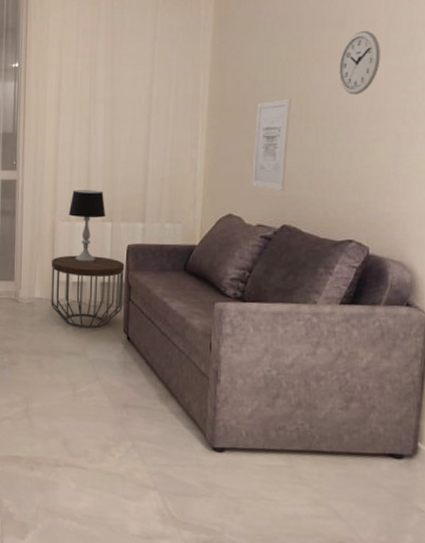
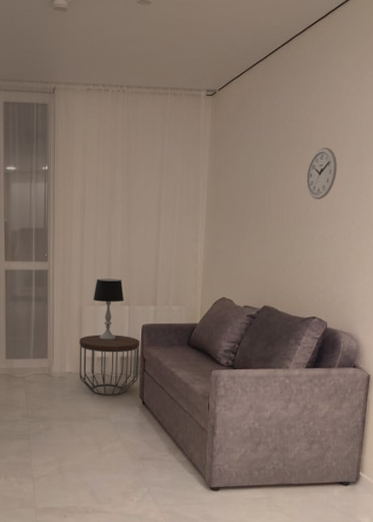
wall art: present [252,99,291,190] -> none [241,202,271,277]

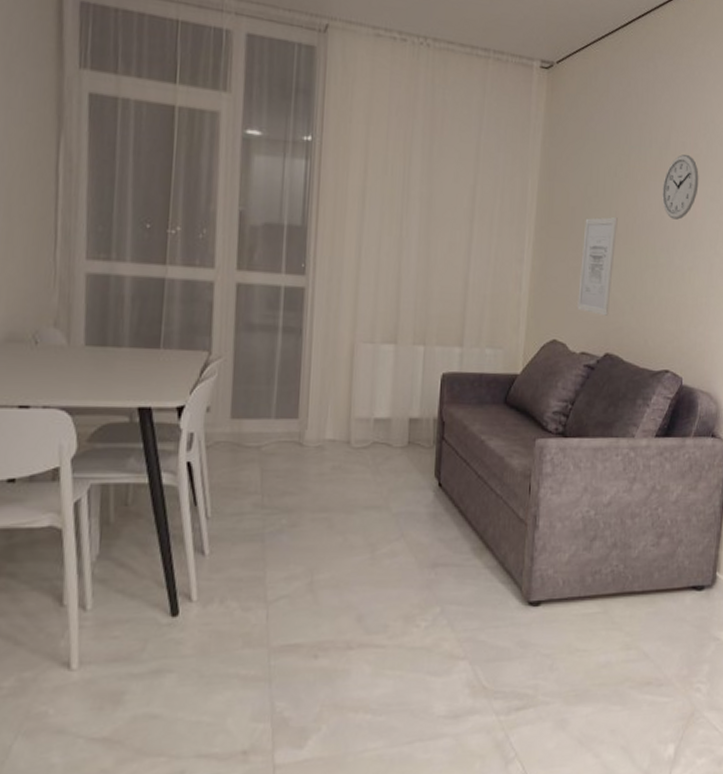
side table: present [79,334,140,395] -> none [346,385,438,474]
table lamp: present [93,278,125,341] -> none [371,304,418,395]
wall art: none [241,202,271,277] -> present [577,217,618,316]

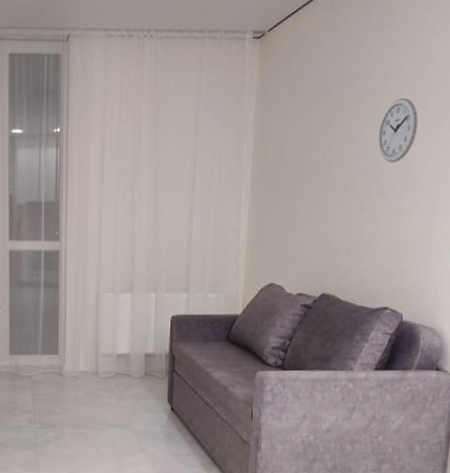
wall art: present [577,217,618,316] -> none [293,167,332,259]

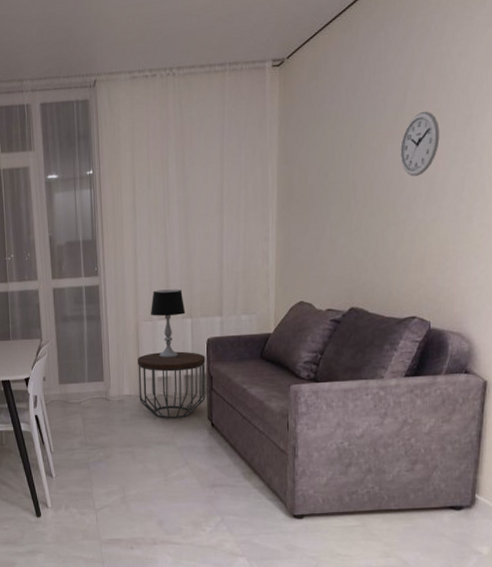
side table: none [95,327,169,400] -> present [137,351,206,418]
table lamp: none [112,260,150,335] -> present [150,289,186,359]

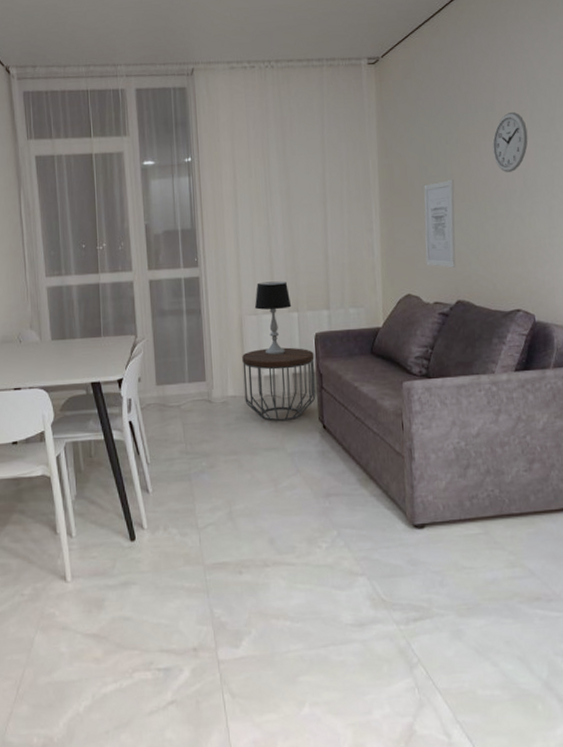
wall art: none [321,186,356,275] -> present [424,180,456,268]

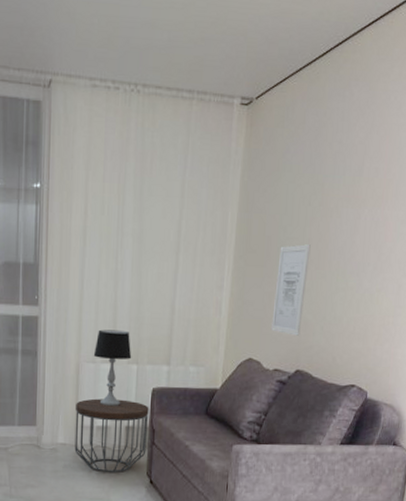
wall clock: present [492,111,528,172] -> none [354,179,391,244]

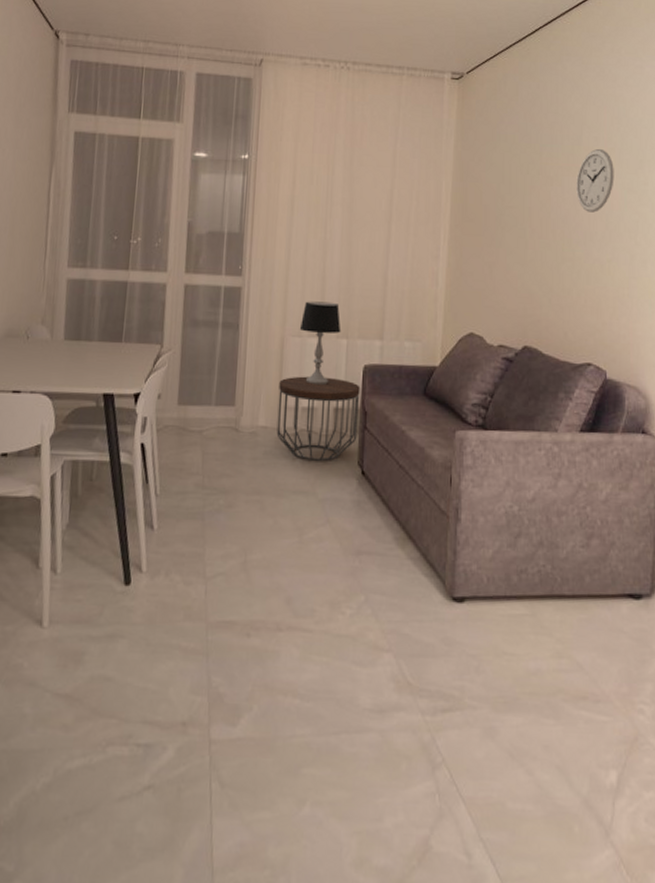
wall art: present [271,244,311,336] -> none [494,213,532,309]
wall clock: none [354,179,391,244] -> present [576,148,614,213]

